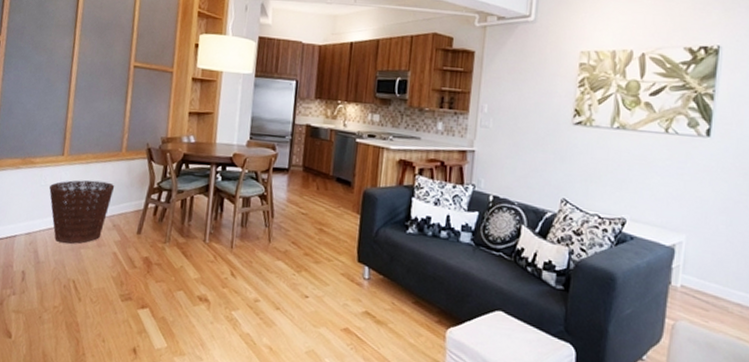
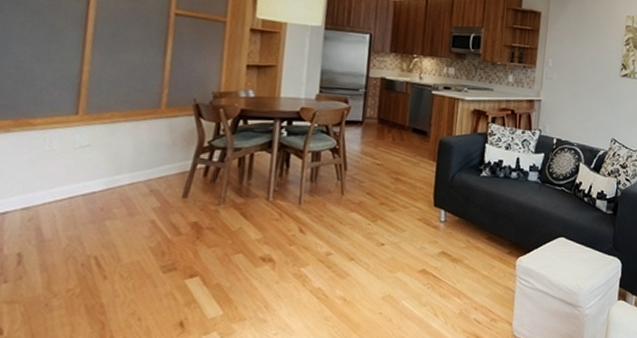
basket: present [49,180,115,244] -> none [57,141,152,215]

